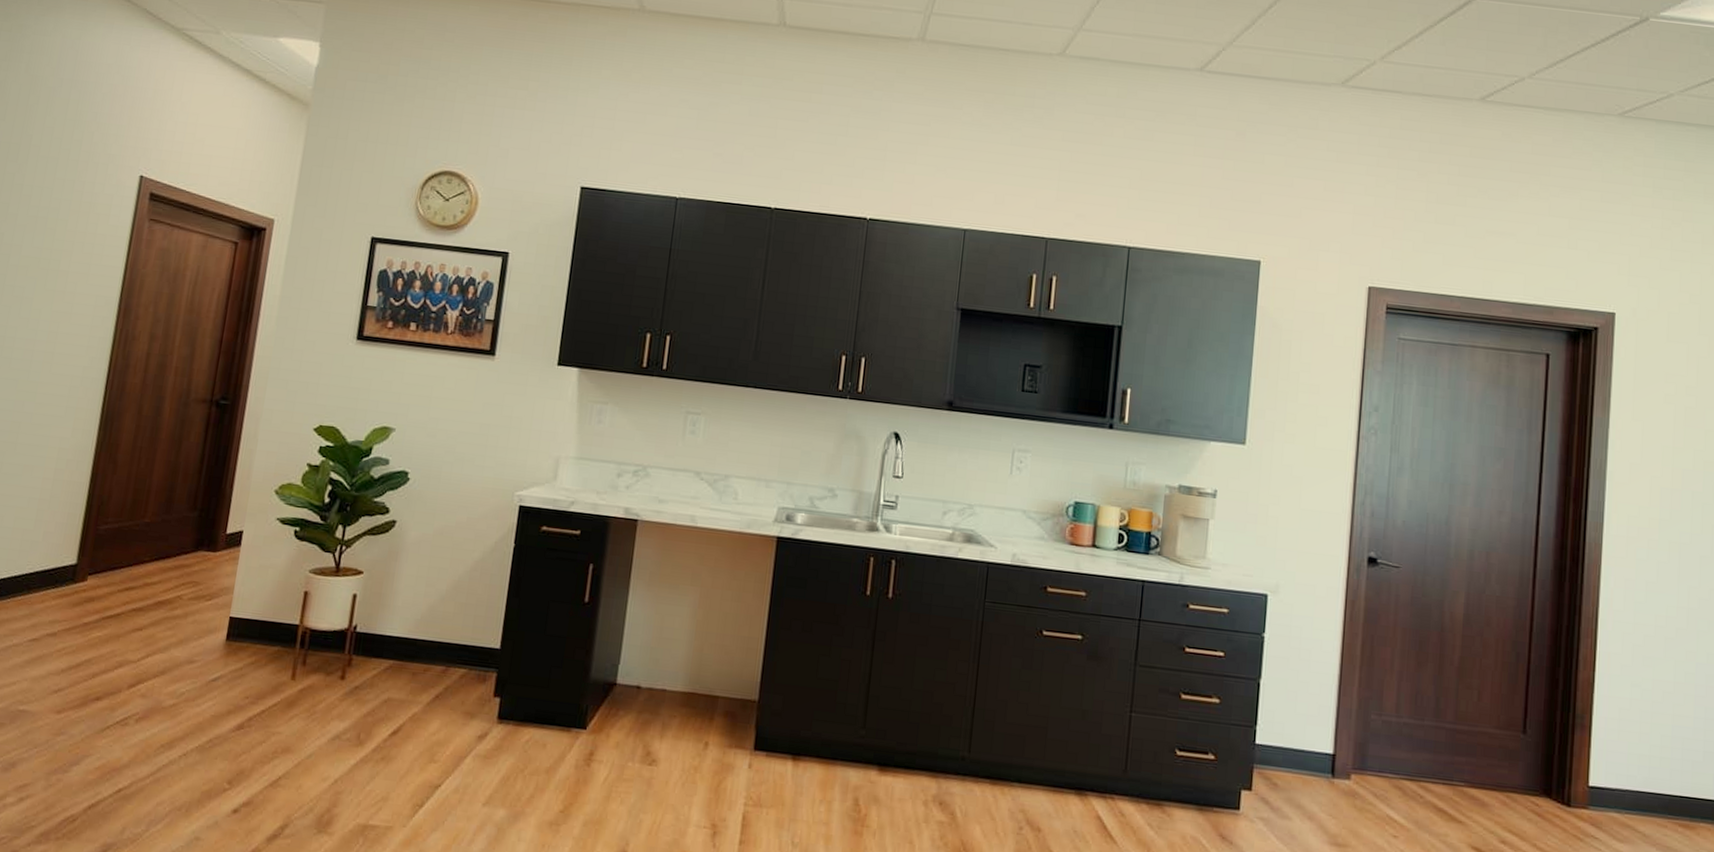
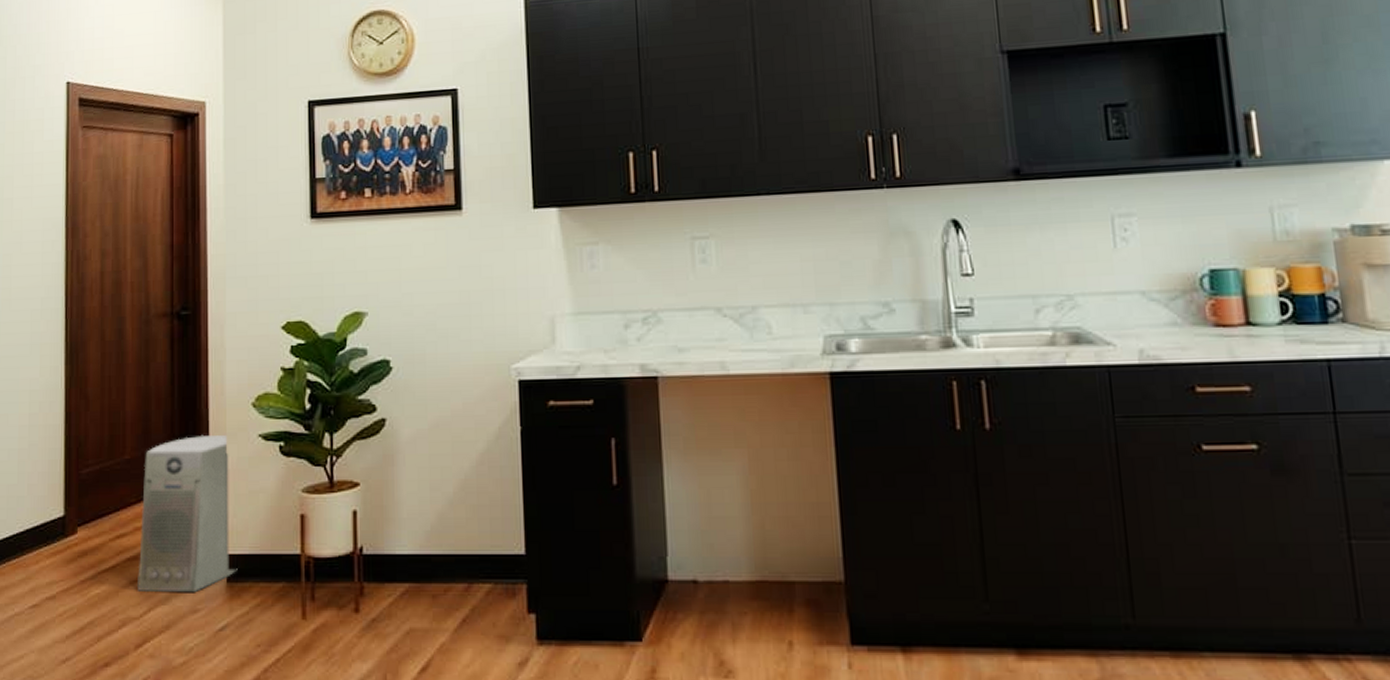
air purifier: none [138,511,247,646] -> present [136,434,238,593]

